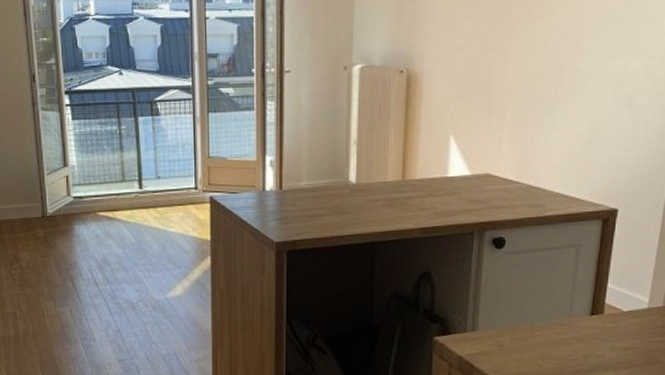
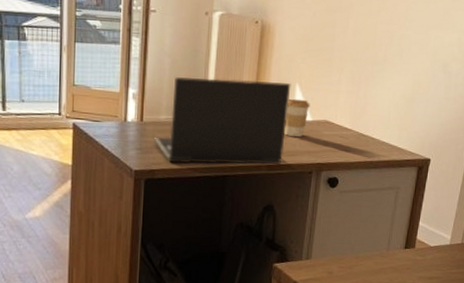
laptop: none [295,135,445,232] -> present [154,77,291,165]
coffee cup: none [439,152,468,195] -> present [284,98,310,138]

